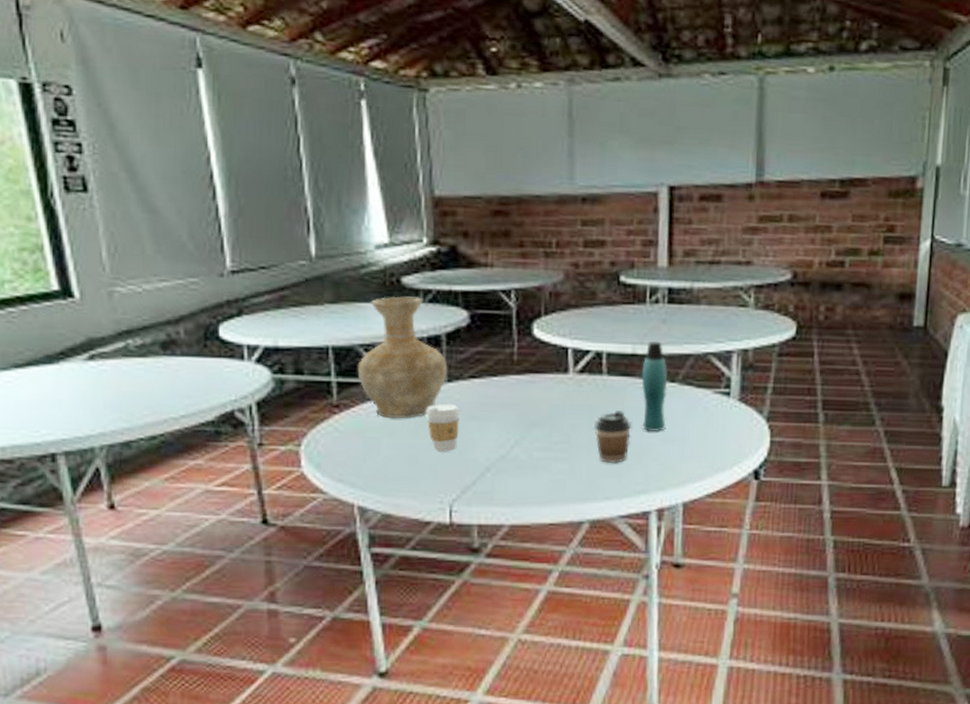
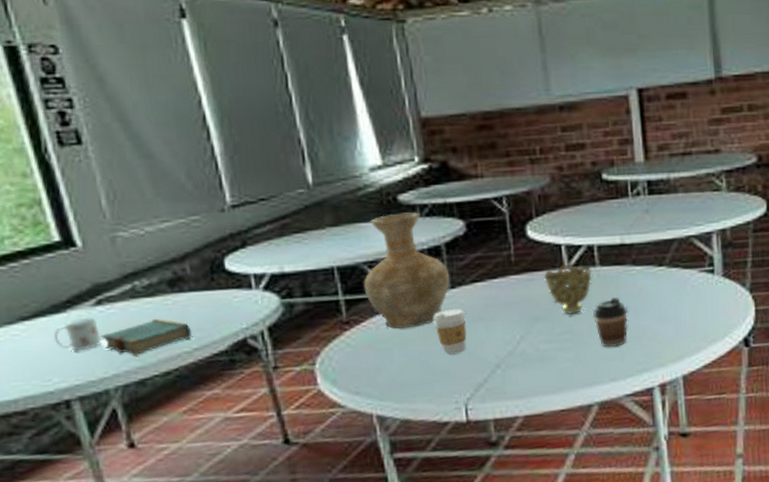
mug: none [45,370,92,405] -> present [54,316,103,351]
book: none [90,380,181,416] -> present [100,318,193,355]
decorative bowl: none [545,369,598,424] -> present [543,263,593,315]
bottle: present [641,341,668,433] -> none [631,230,659,314]

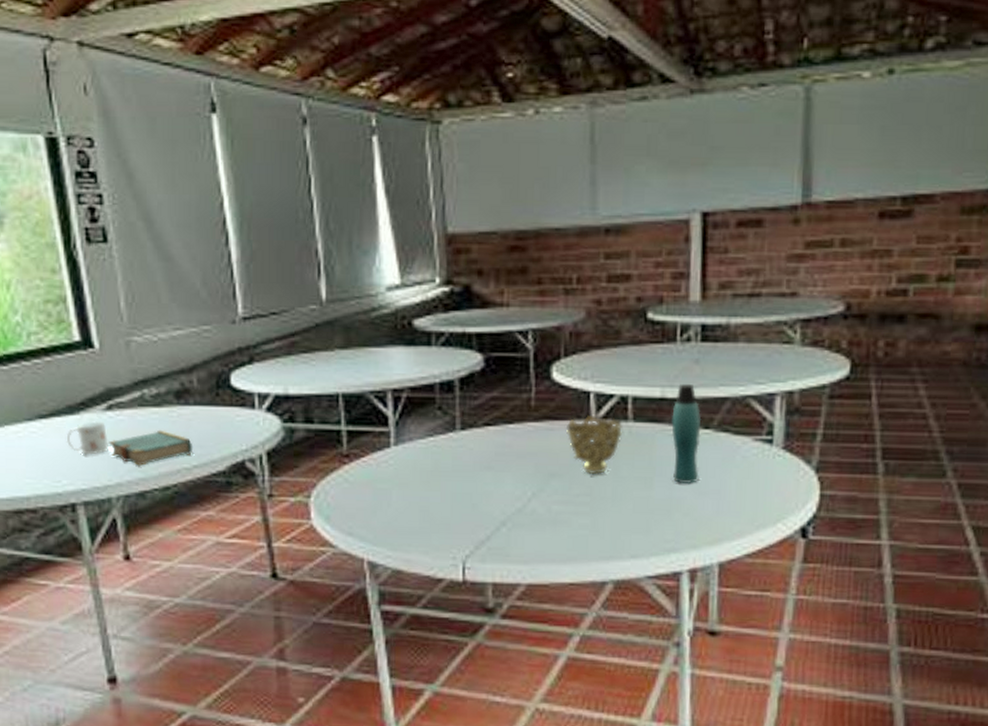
vase: present [363,212,450,329] -> none [368,340,461,470]
coffee cup: present [433,308,467,355] -> none [438,452,473,504]
coffee cup: present [592,297,628,348] -> none [618,460,660,519]
bottle: none [631,230,659,314] -> present [671,383,702,485]

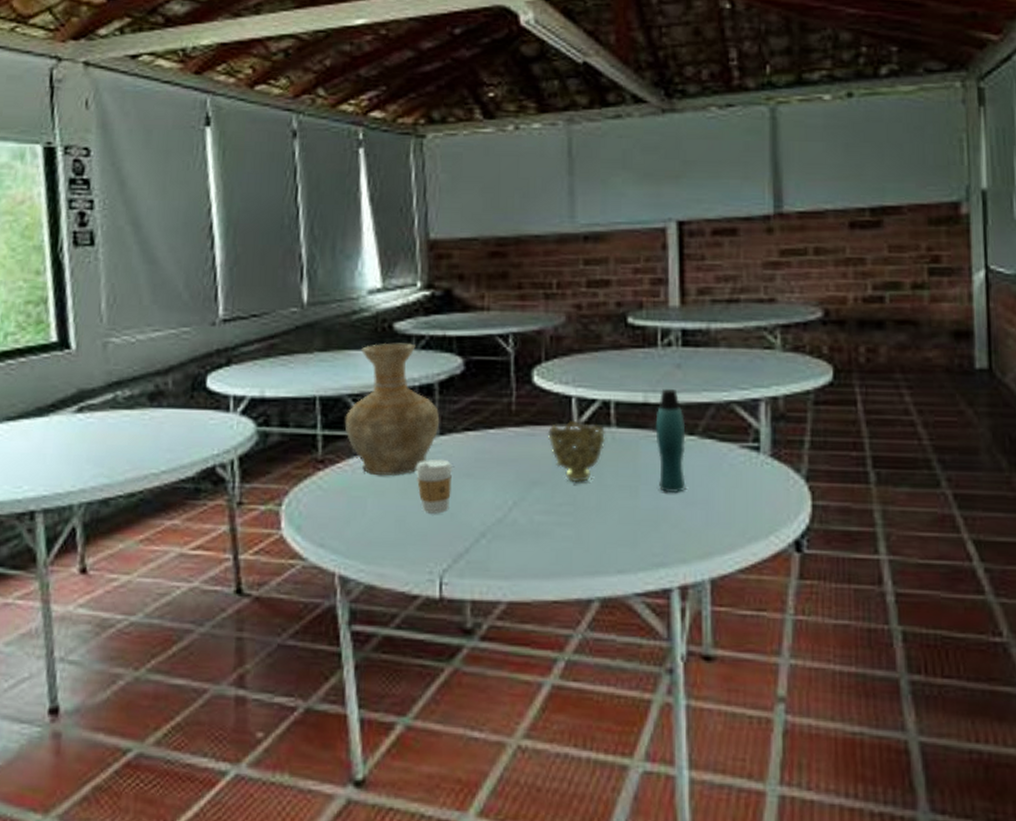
mug: present [66,420,110,455] -> none [32,422,76,459]
book: present [108,430,193,466] -> none [75,433,163,471]
vase: none [368,340,461,470] -> present [344,342,440,476]
coffee cup: none [438,452,473,504] -> present [416,458,452,514]

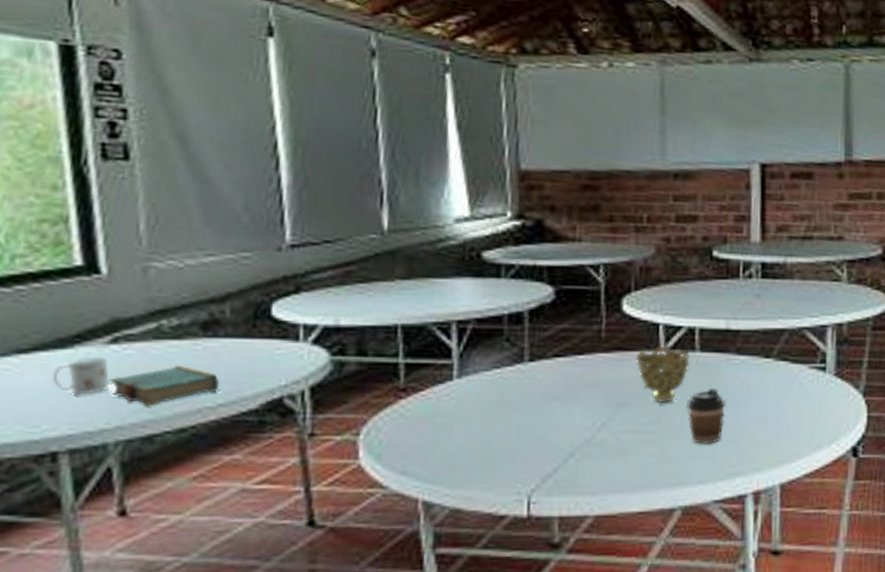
mug: none [32,422,76,459] -> present [51,354,111,395]
book: none [75,433,163,471] -> present [109,365,220,406]
vase: present [344,342,440,476] -> none [429,271,530,403]
coffee cup: present [416,458,452,514] -> none [504,384,541,437]
coffee cup: none [602,468,645,531] -> present [685,388,725,445]
bottle: present [655,388,686,494] -> none [735,316,763,410]

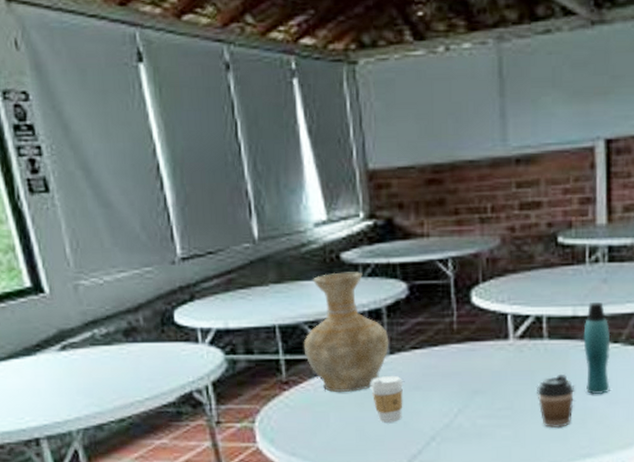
mug: present [51,354,111,395] -> none [26,360,67,393]
book: present [109,365,220,406] -> none [65,366,144,401]
vase: none [429,271,530,403] -> present [303,272,389,393]
coffee cup: none [504,384,541,437] -> present [371,375,403,423]
decorative bowl: present [635,345,691,404] -> none [486,334,539,390]
bottle: none [735,316,763,410] -> present [583,301,611,395]

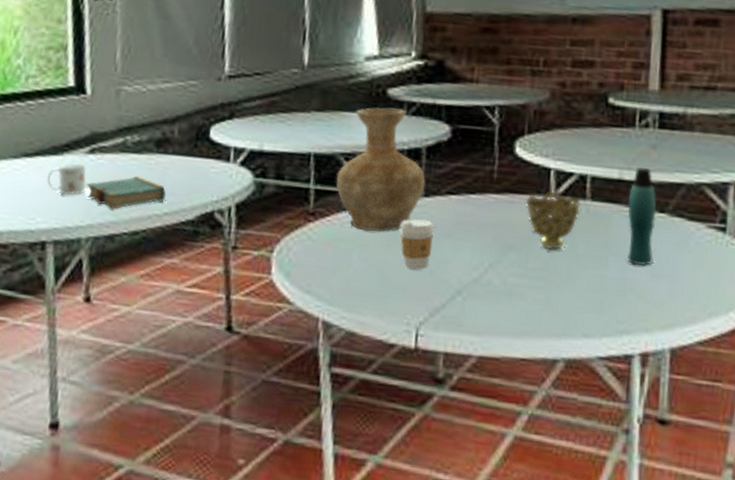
mug: none [26,360,67,393] -> present [46,162,87,195]
book: none [65,366,144,401] -> present [86,175,166,209]
decorative bowl: none [486,334,539,390] -> present [525,191,581,251]
coffee cup: present [536,375,574,429] -> none [573,239,615,298]

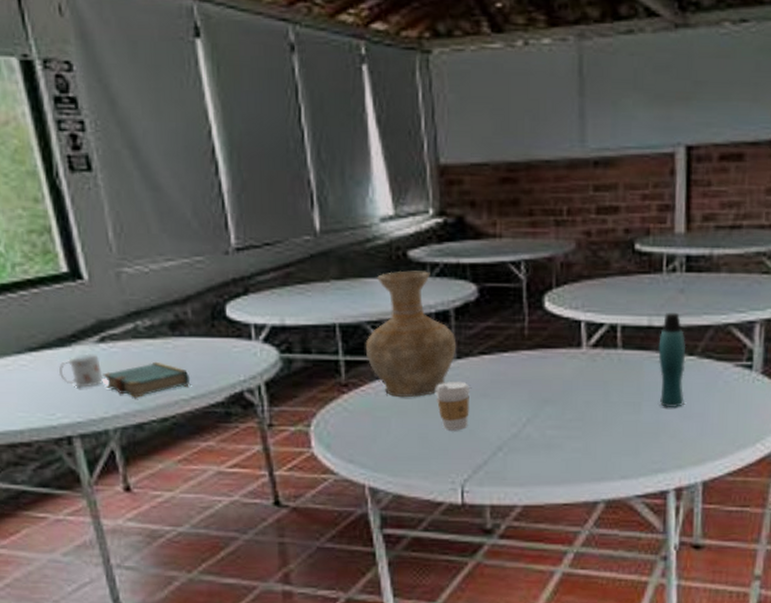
decorative bowl: present [525,191,581,251] -> none [558,343,613,401]

